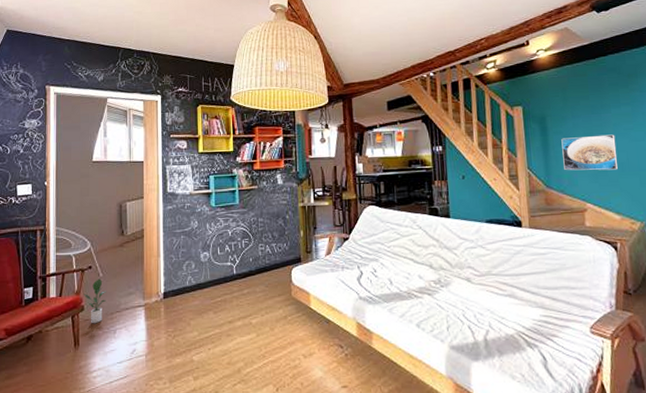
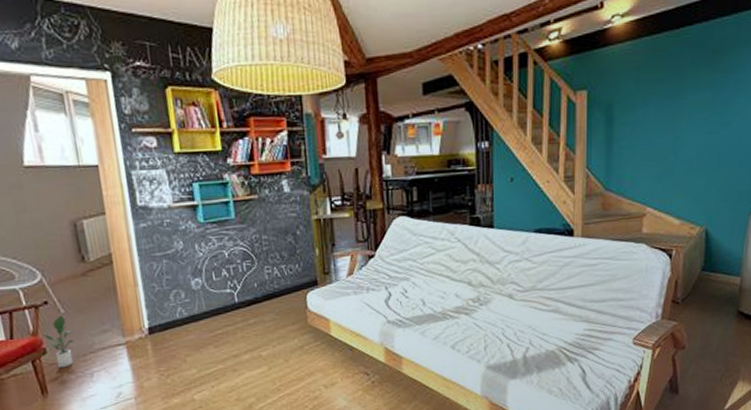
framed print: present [561,134,618,171] -> none [627,126,688,170]

